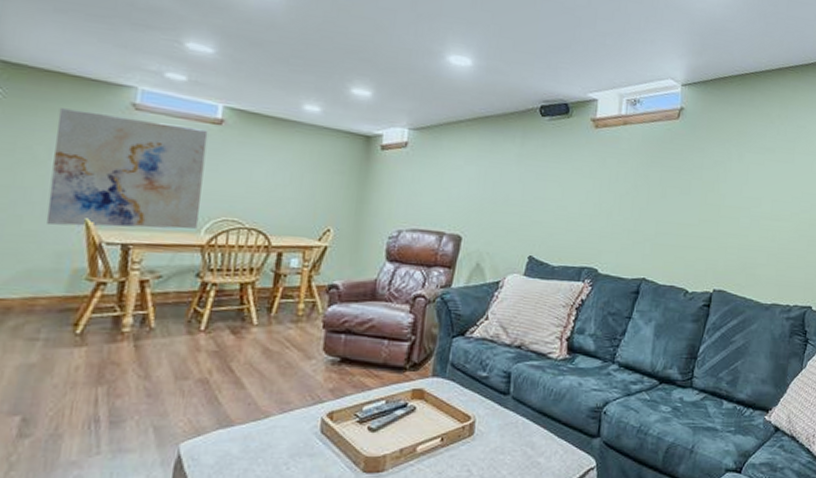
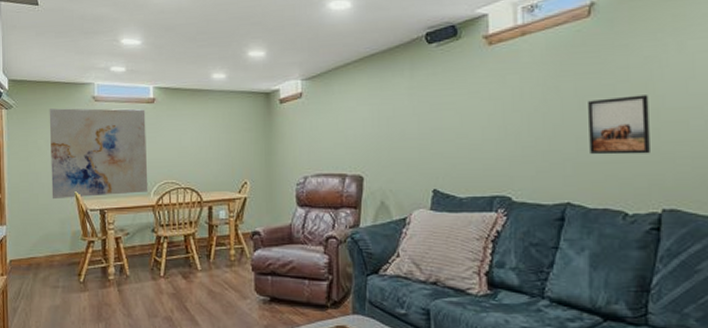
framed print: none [665,191,714,242] -> present [588,95,650,155]

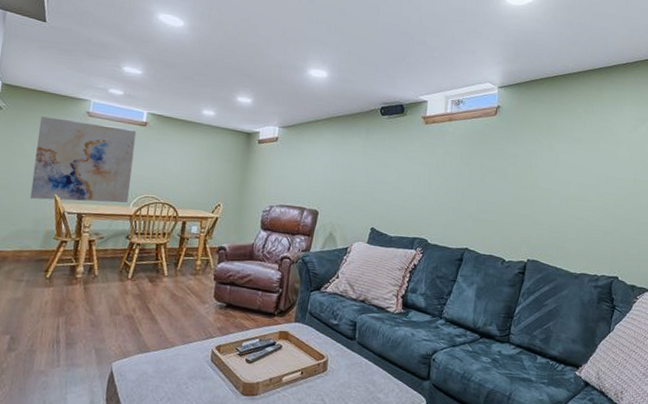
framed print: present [588,95,650,155] -> none [485,175,527,219]

